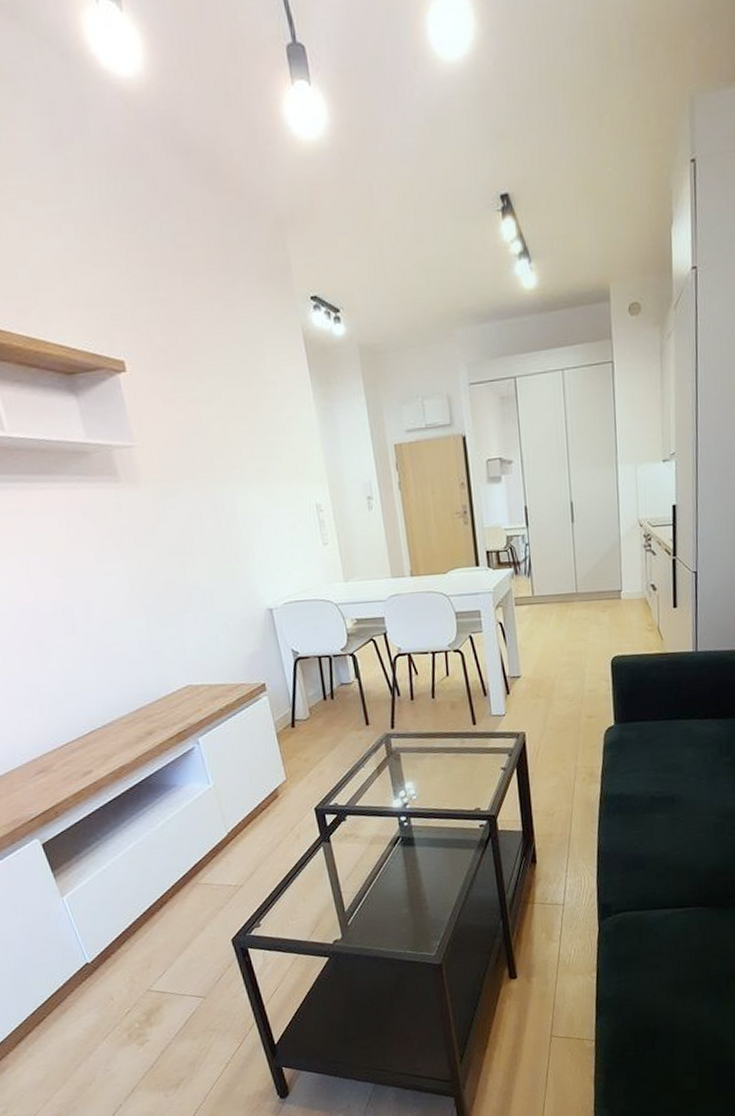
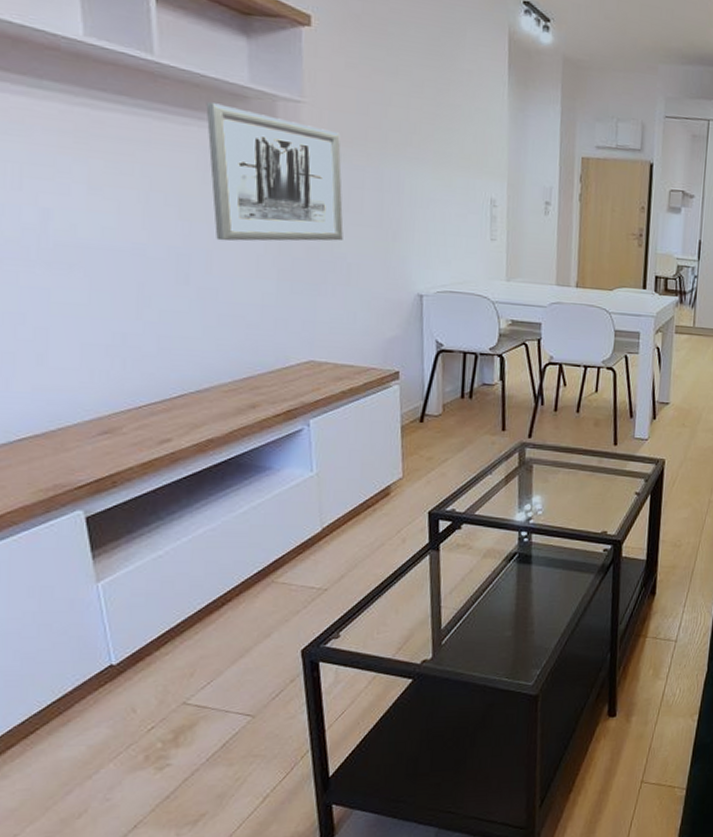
wall art: none [55,464,193,590] -> present [206,102,344,242]

